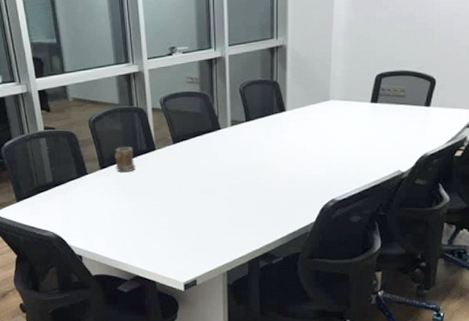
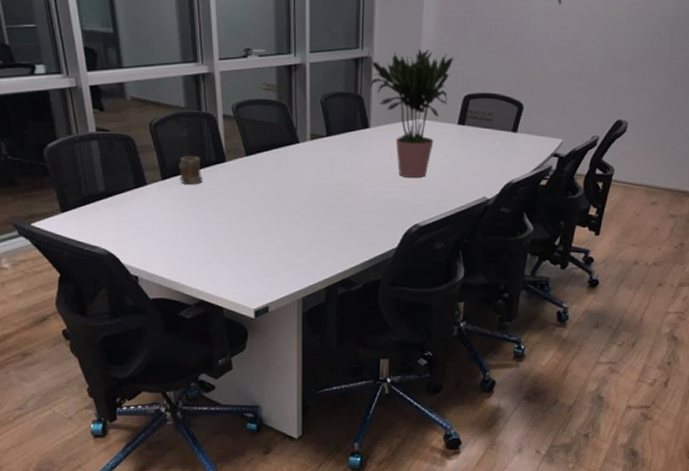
potted plant: none [285,33,366,156] -> present [370,48,454,179]

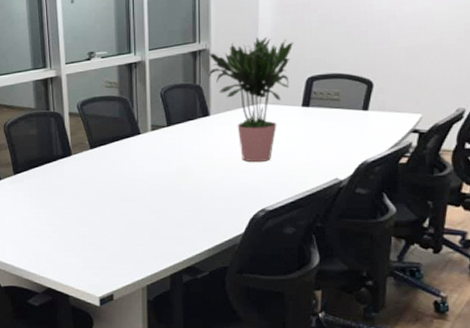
mug: present [178,156,203,185] -> none [28,152,50,178]

